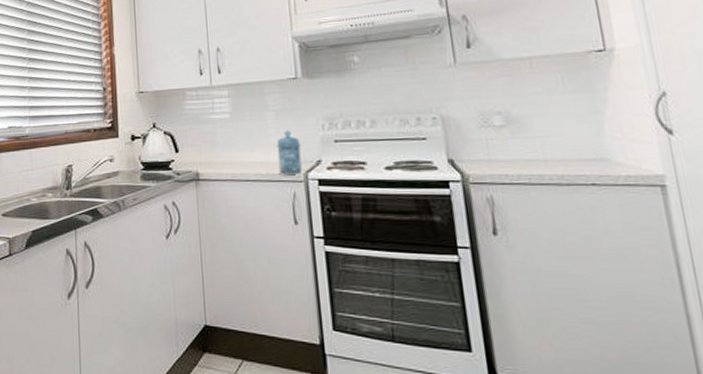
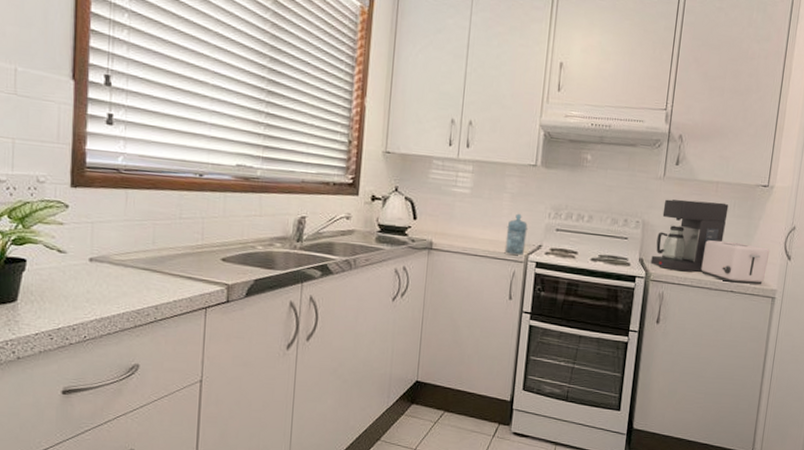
coffee maker: none [463,79,560,169] -> present [651,199,729,272]
toaster: none [534,122,640,175] -> present [701,240,770,285]

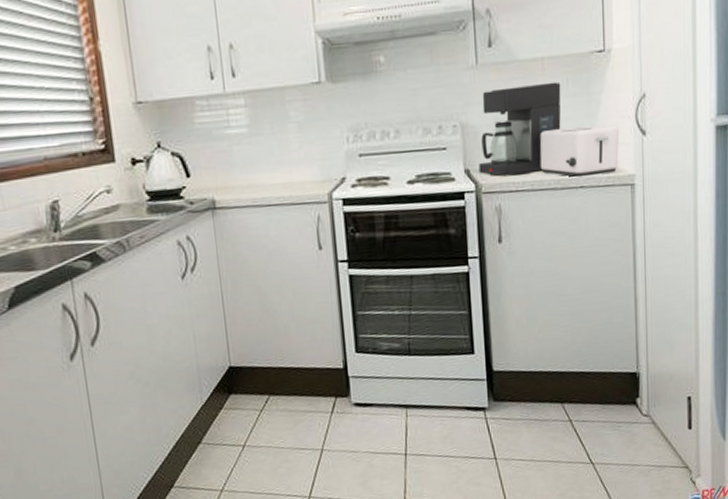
canister: present [504,213,528,256] -> none [299,144,327,197]

